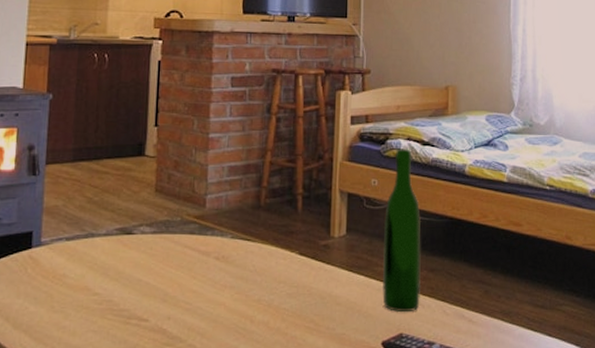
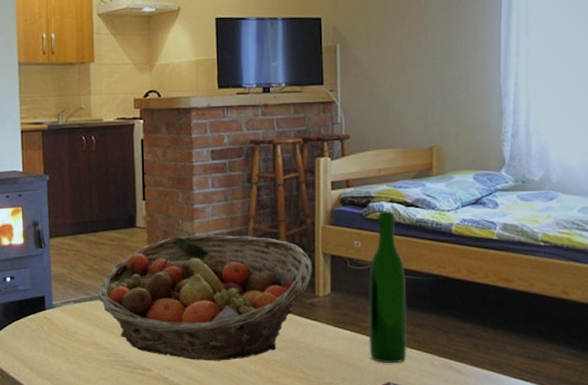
fruit basket: none [94,166,329,310] -> present [97,235,312,361]

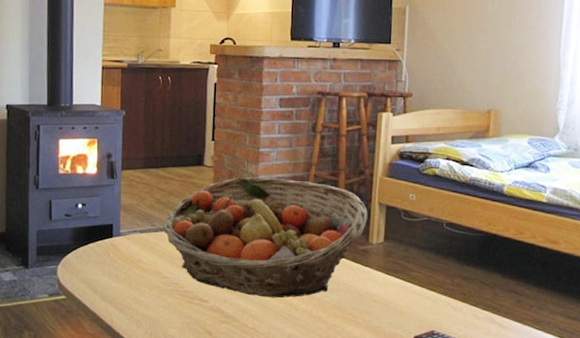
wine bottle: present [368,211,408,364] -> none [416,167,457,313]

